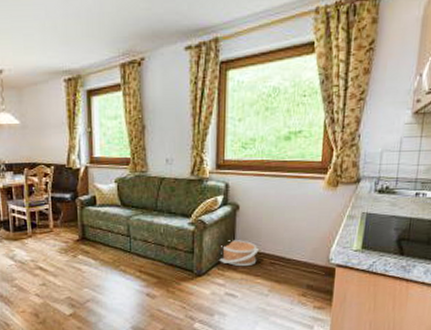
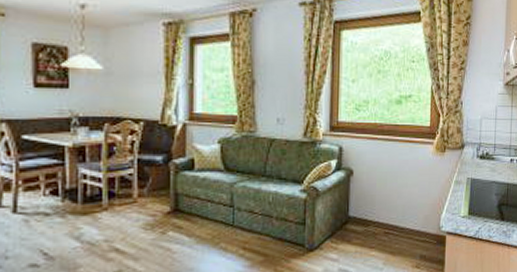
basket: present [218,240,259,267] -> none [331,208,373,238]

